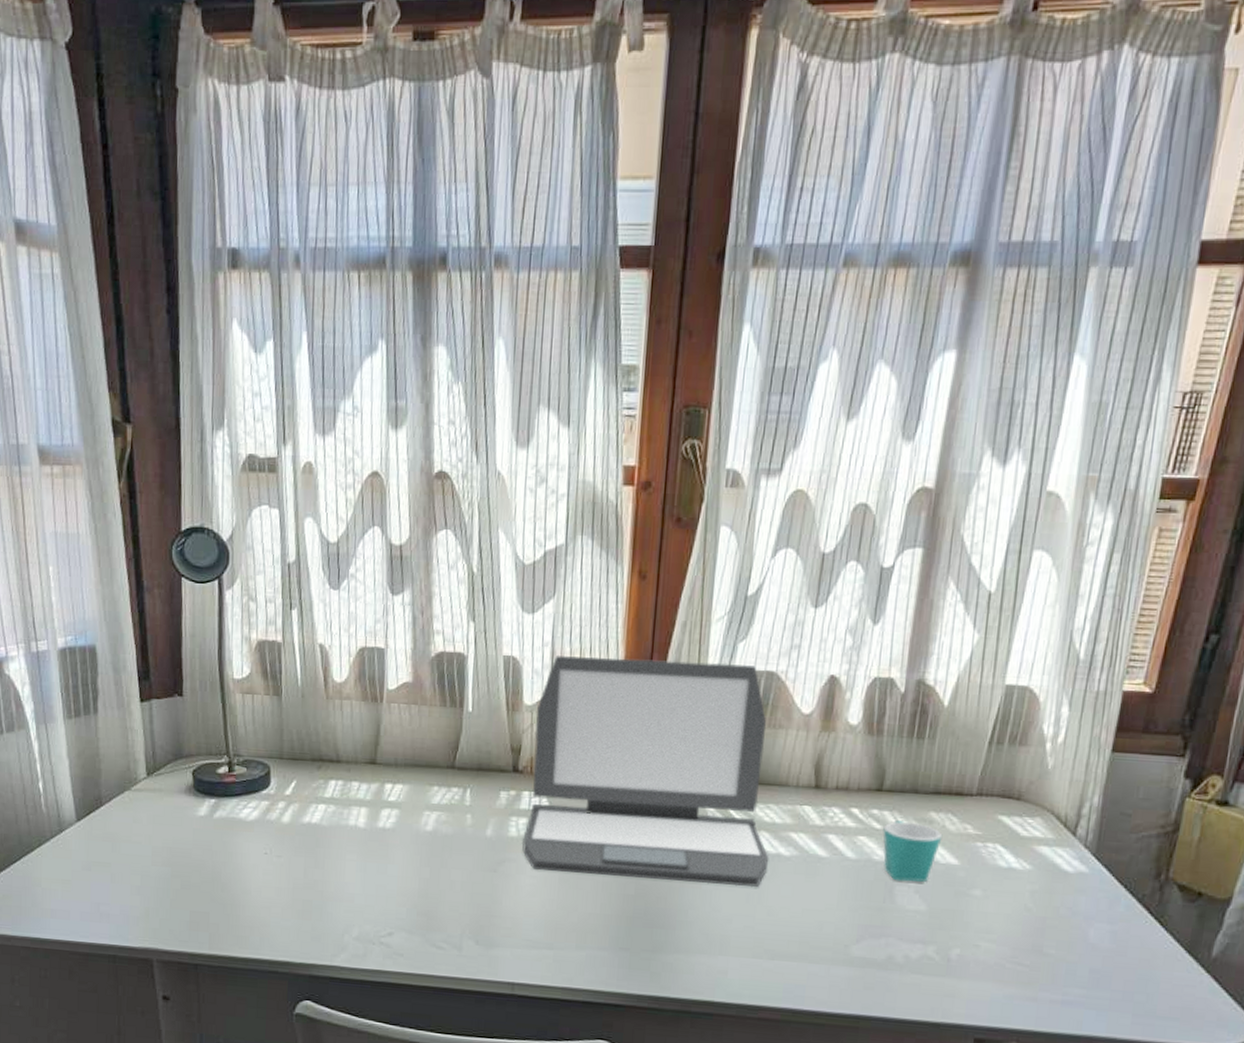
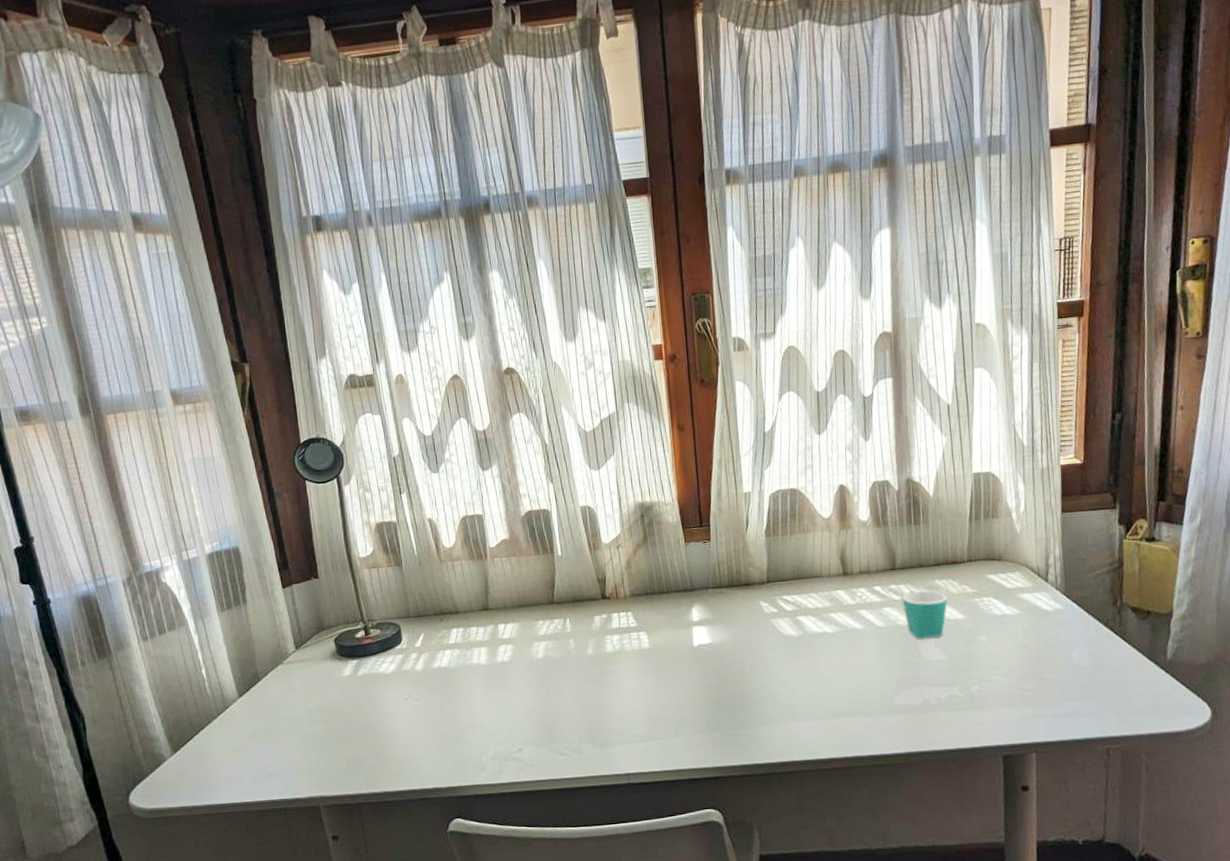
laptop: present [522,654,769,888] -> none [614,486,818,676]

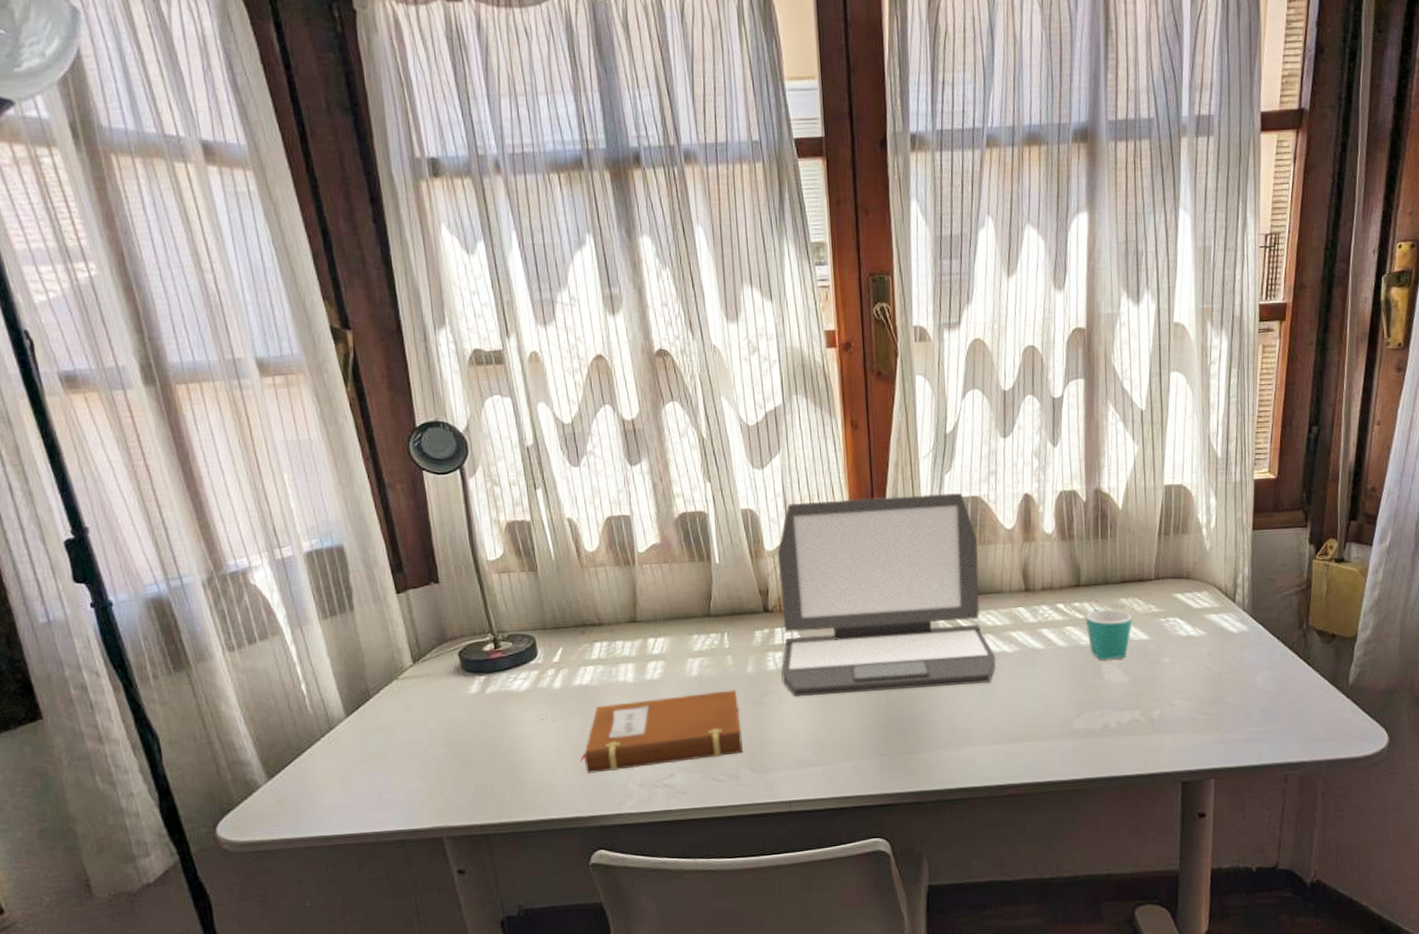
notebook: none [439,670,585,748] -> present [580,690,743,774]
laptop: none [614,486,818,676] -> present [778,493,996,696]

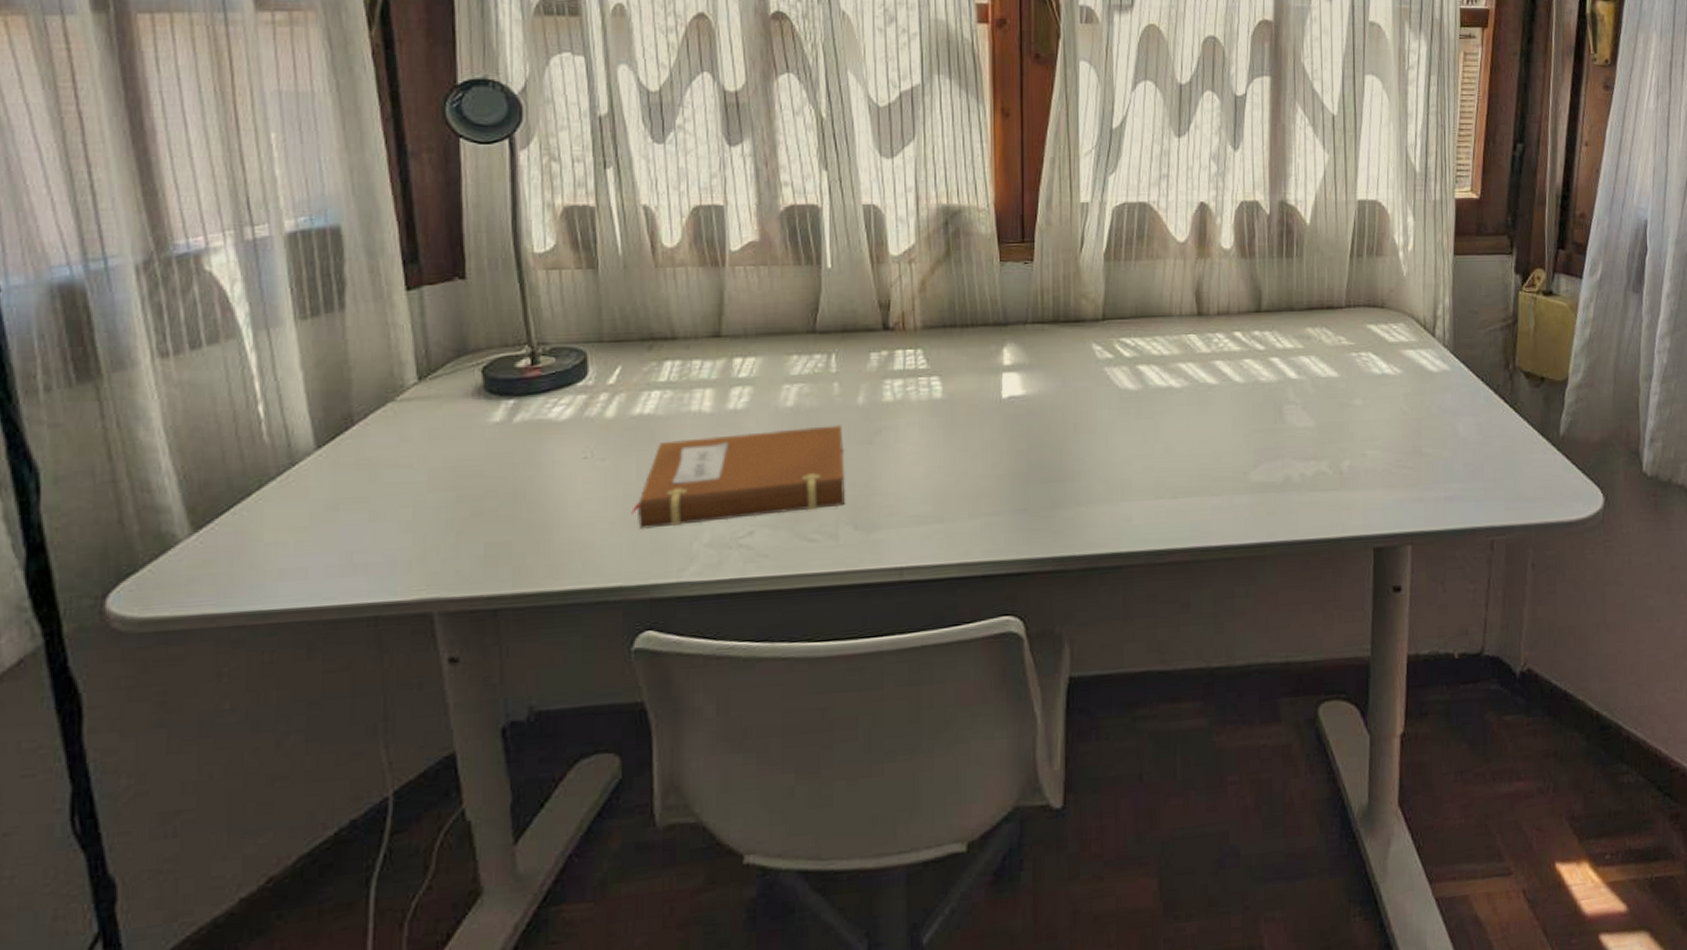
laptop: present [778,493,996,696] -> none [900,197,1161,435]
mug: present [1085,608,1133,660] -> none [1266,338,1321,400]

